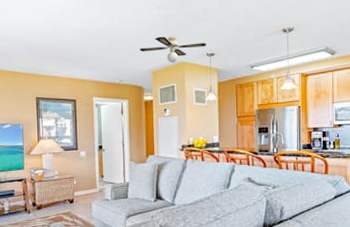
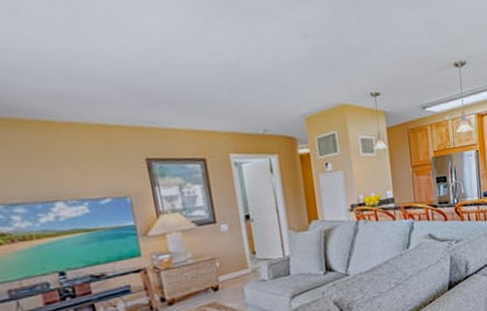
ceiling fan: present [139,36,206,63] -> none [285,72,370,106]

